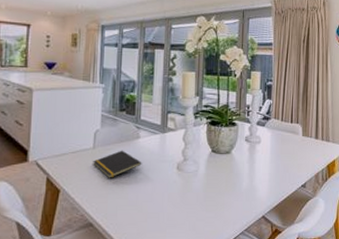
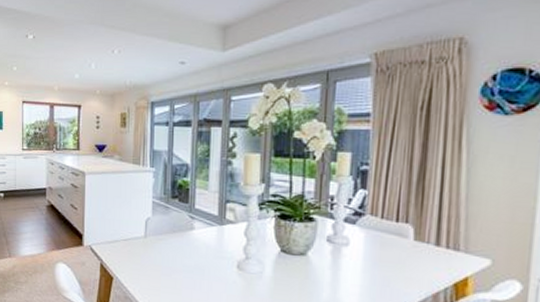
notepad: present [93,150,142,178] -> none [145,241,197,271]

